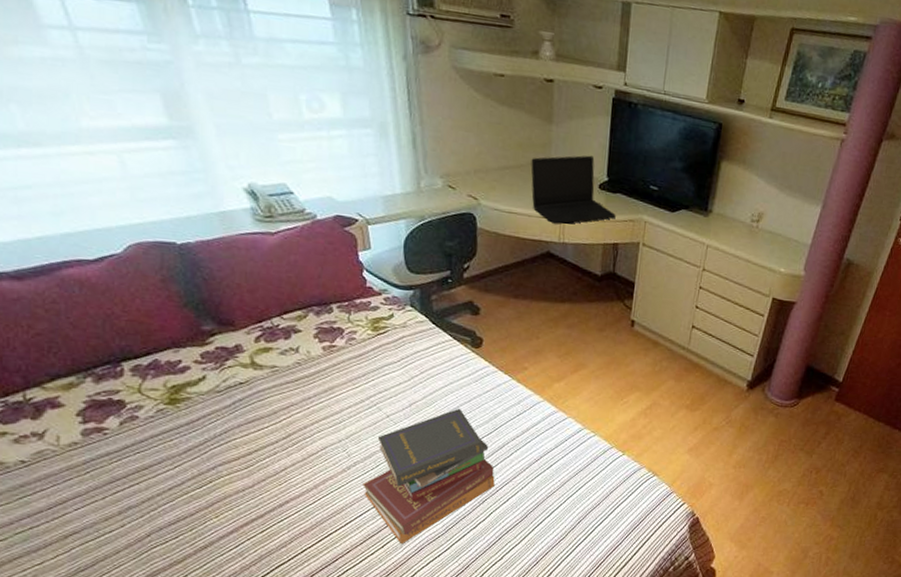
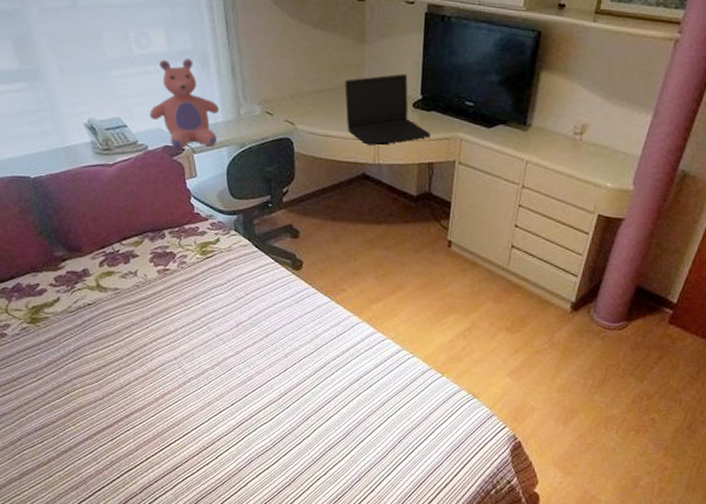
teddy bear: none [319,126,399,221] -> present [149,58,220,150]
books: present [363,408,495,545] -> none [197,328,318,457]

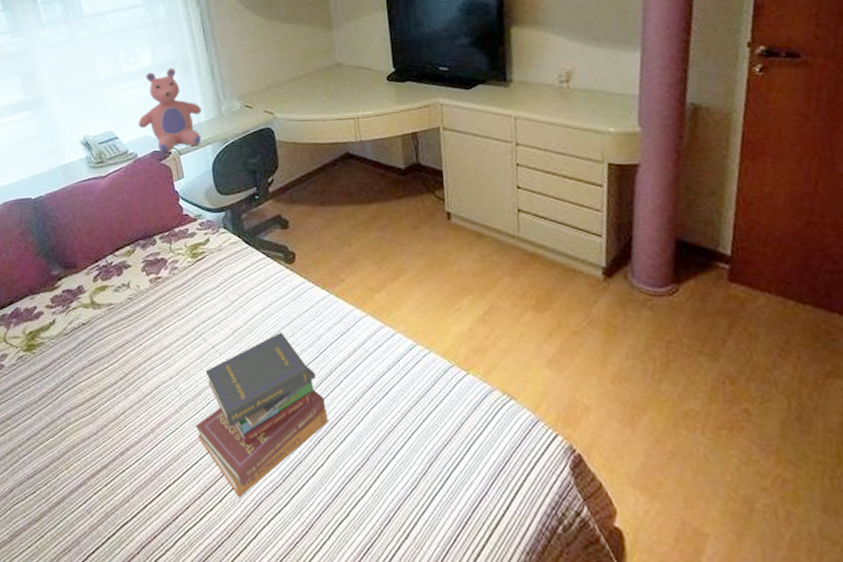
books: none [197,328,318,457] -> present [196,331,328,498]
laptop: present [344,73,431,147] -> none [317,50,409,125]

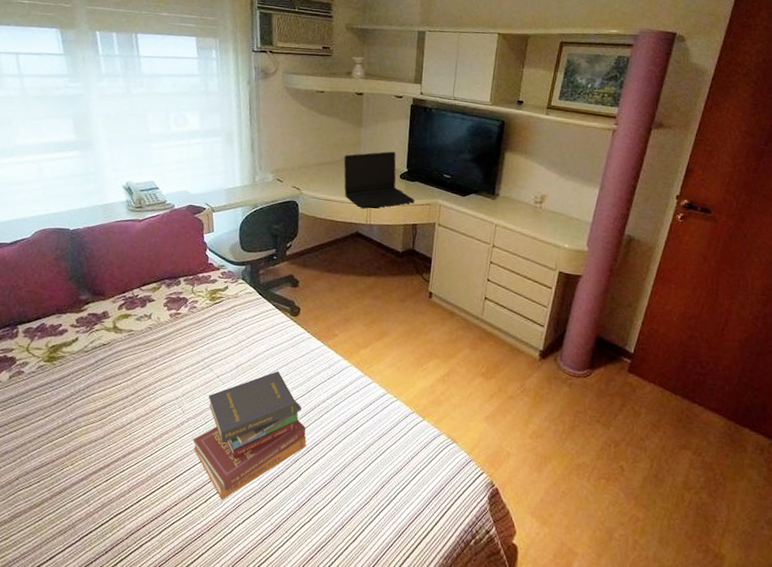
teddy bear: present [138,68,202,154] -> none [178,135,239,209]
laptop: none [317,50,409,125] -> present [343,151,415,210]

